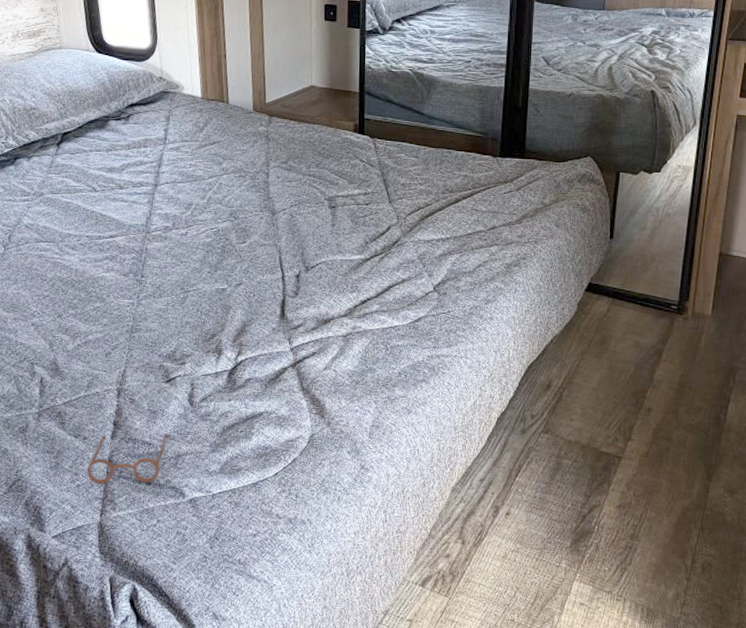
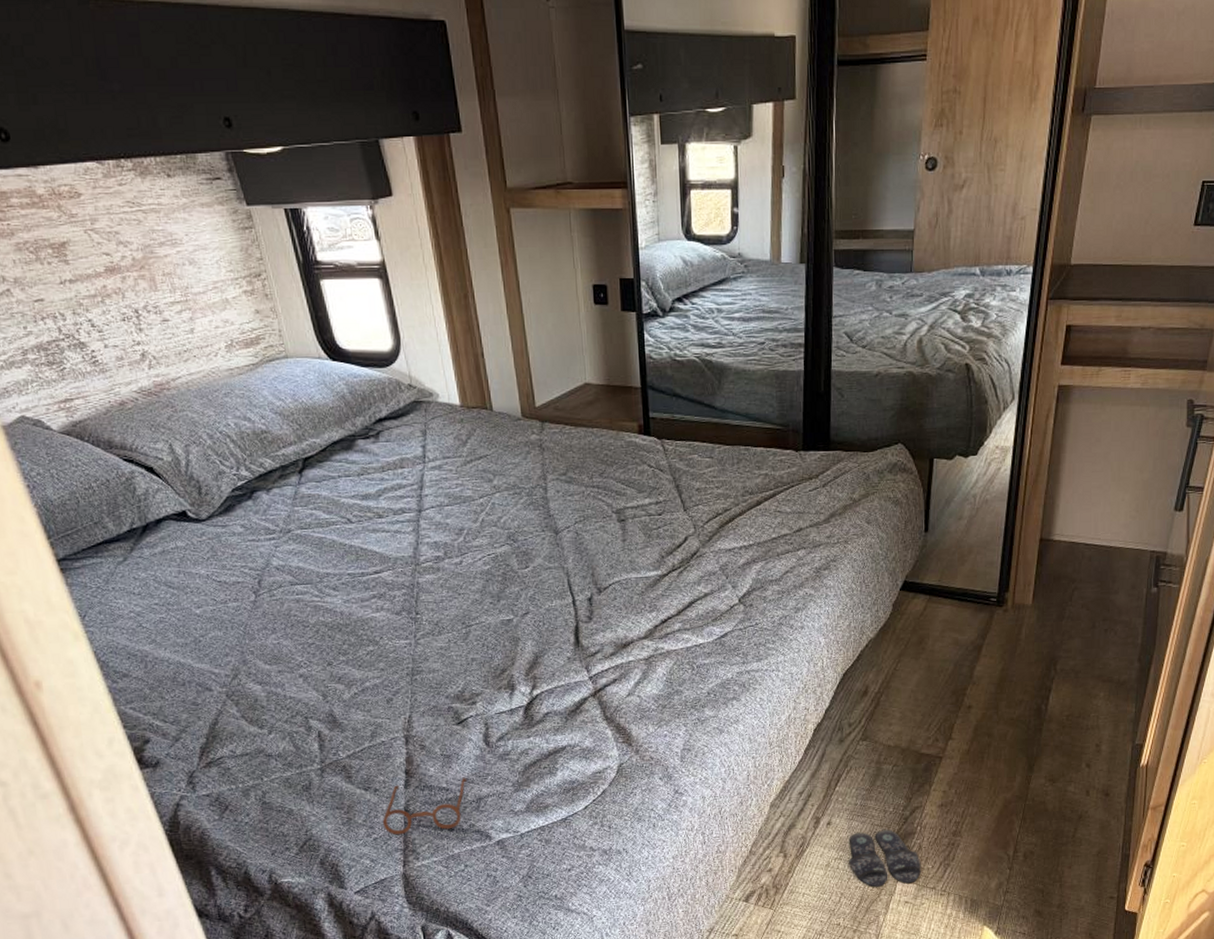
slippers: none [526,526,598,585] -> present [849,829,921,887]

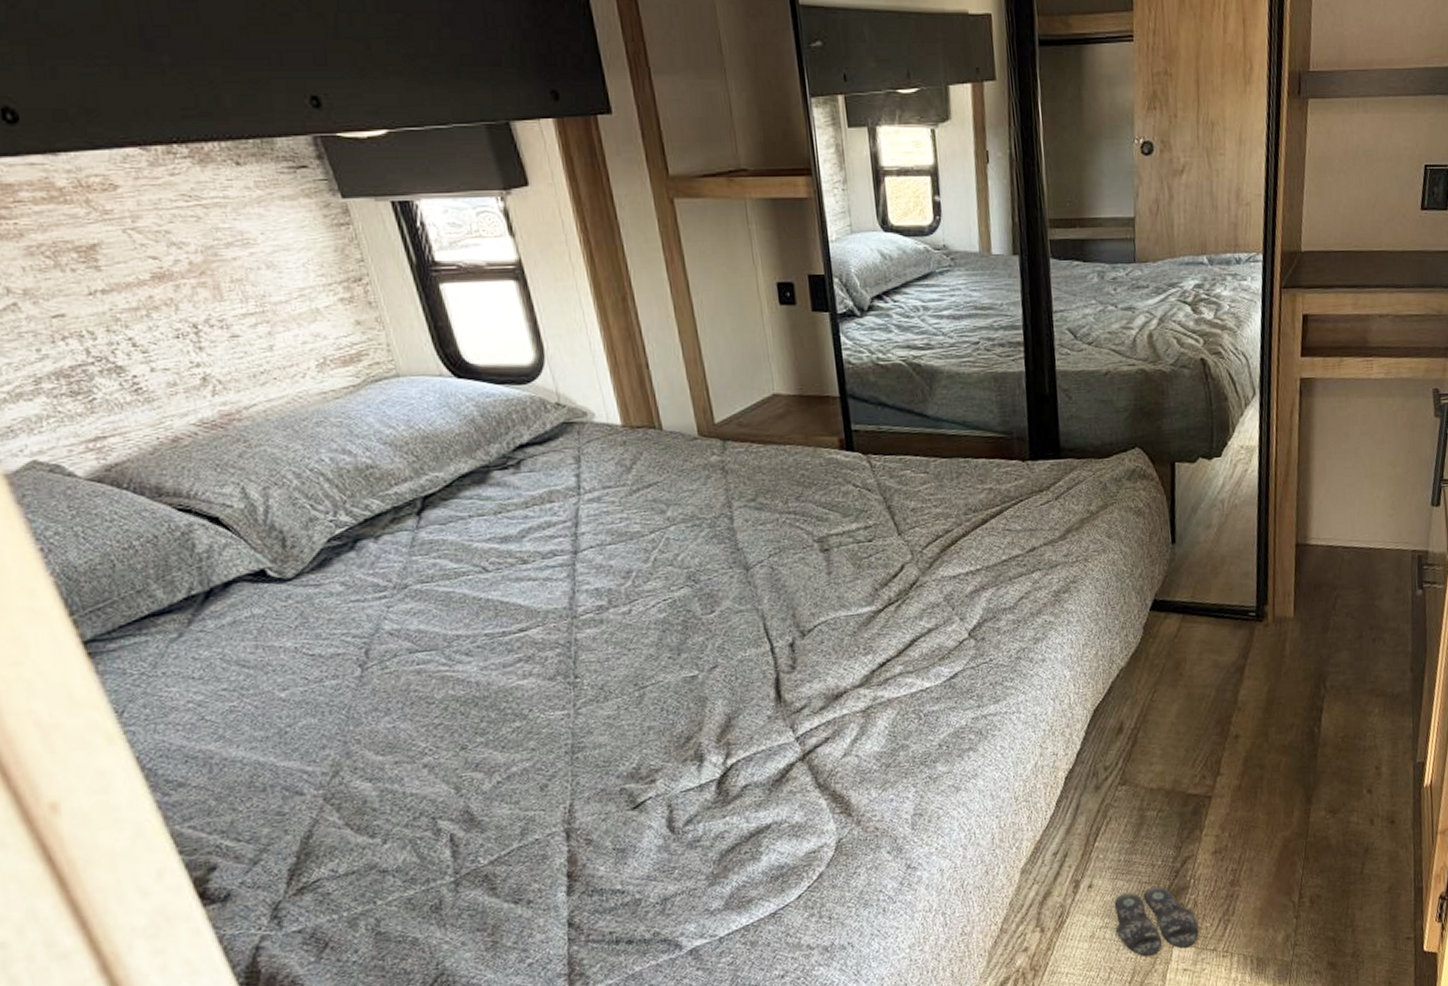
glasses: present [383,777,468,835] -> none [540,874,649,957]

